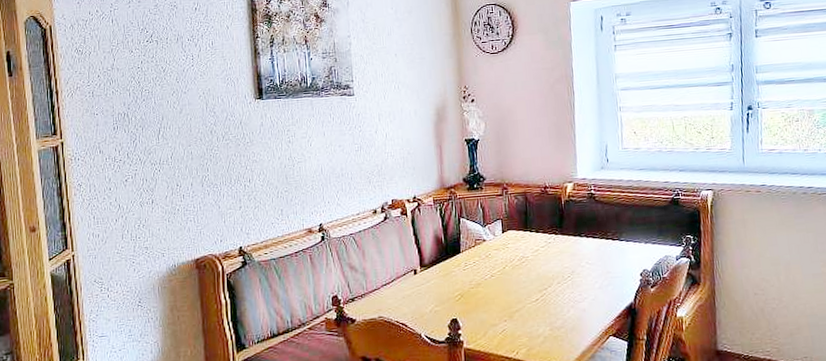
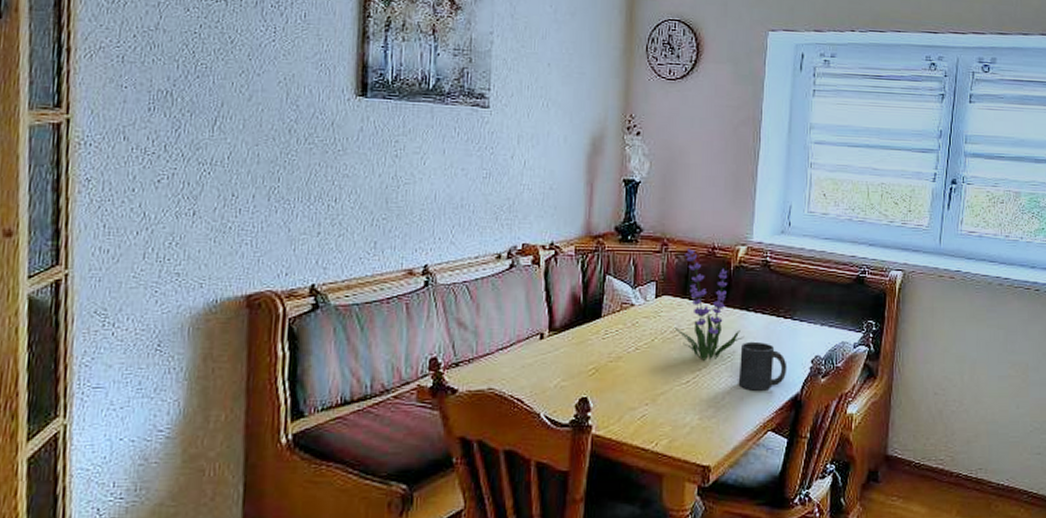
plant: none [520,189,580,281] -> present [674,248,745,361]
mug: none [578,261,621,303] -> present [738,341,787,391]

